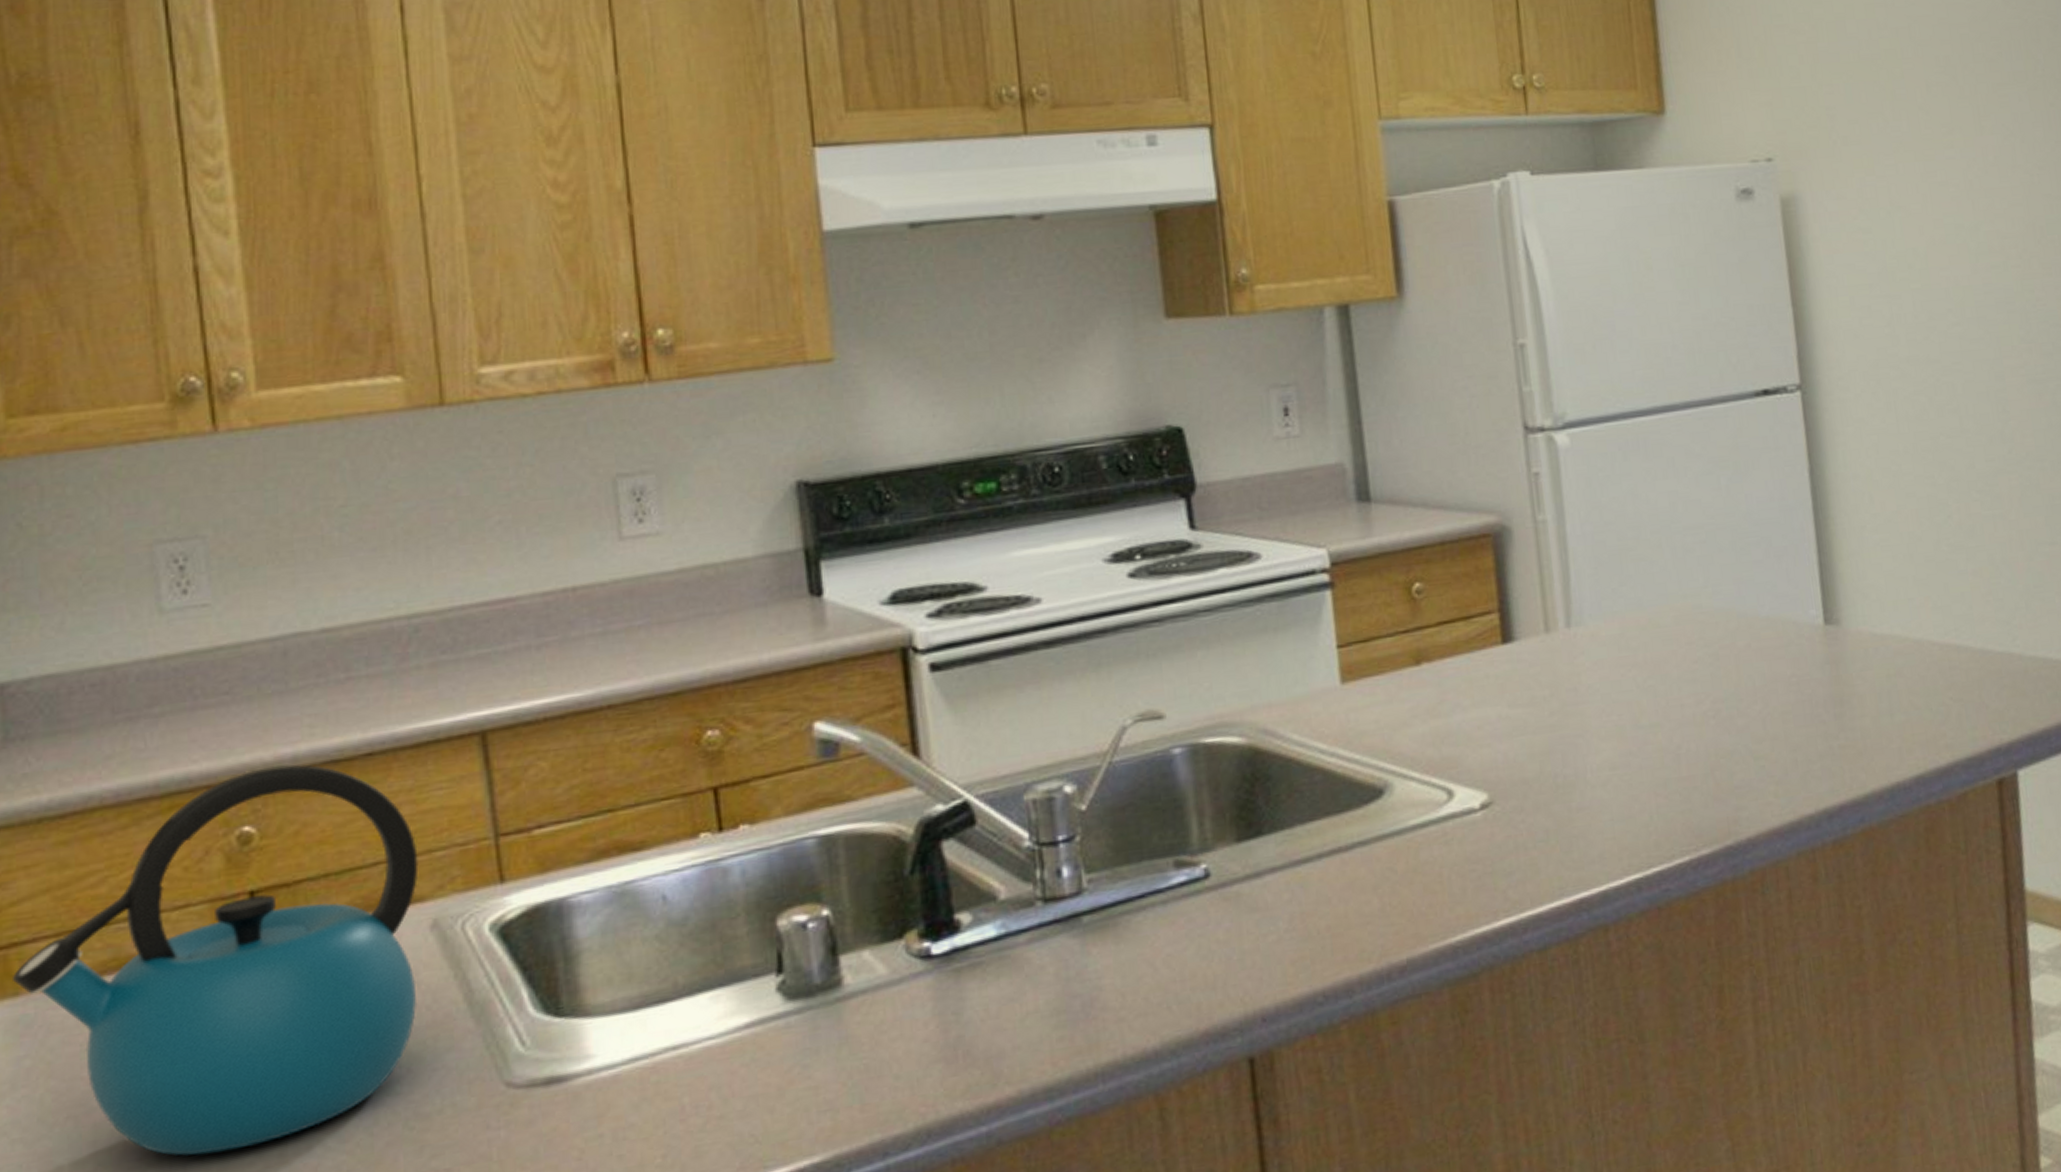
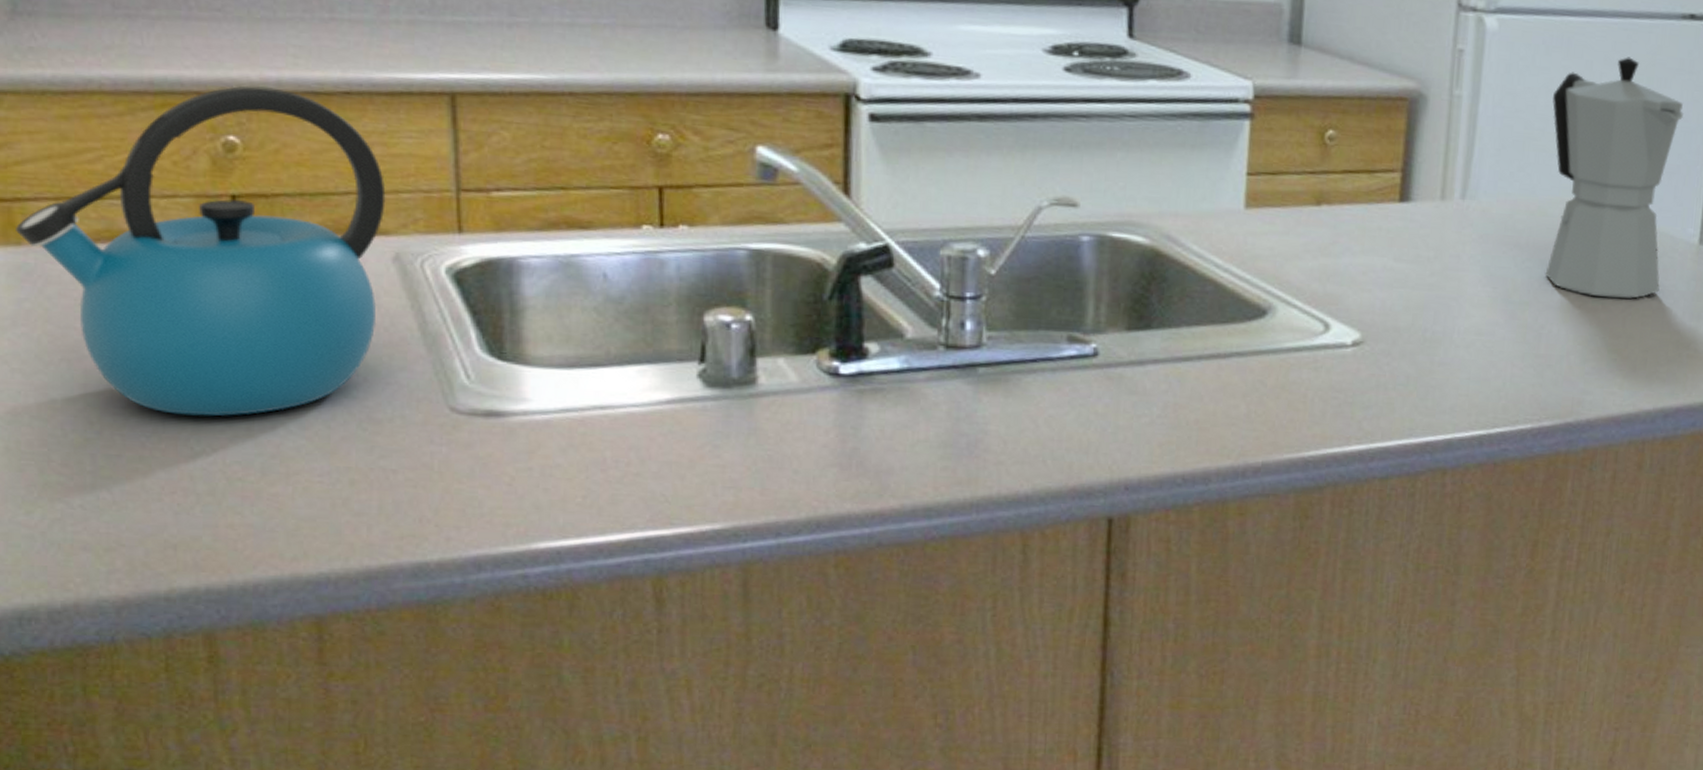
moka pot: none [1640,445,1794,704] -> present [1545,57,1683,299]

